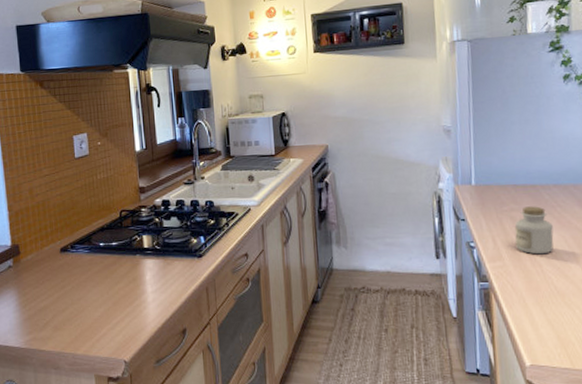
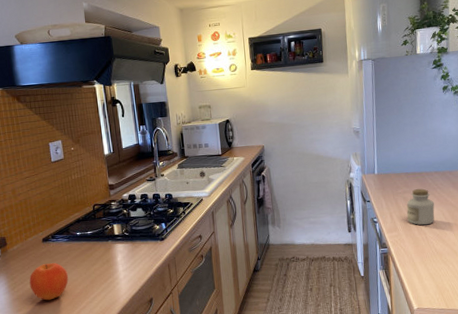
fruit: none [43,278,88,323] -> present [29,263,68,301]

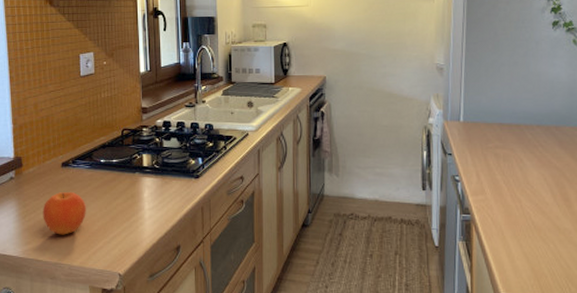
jar: present [406,188,435,226] -> none [498,145,534,191]

